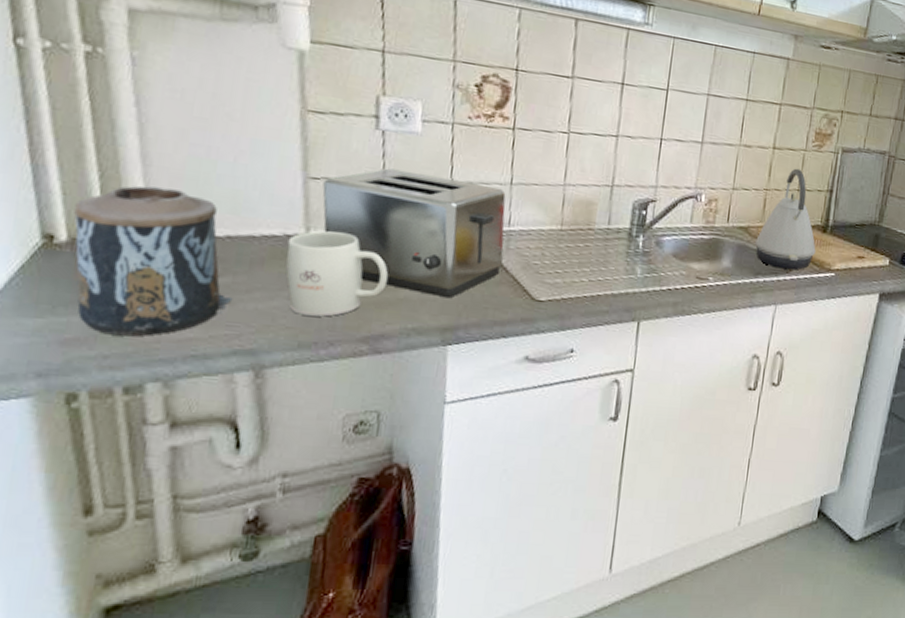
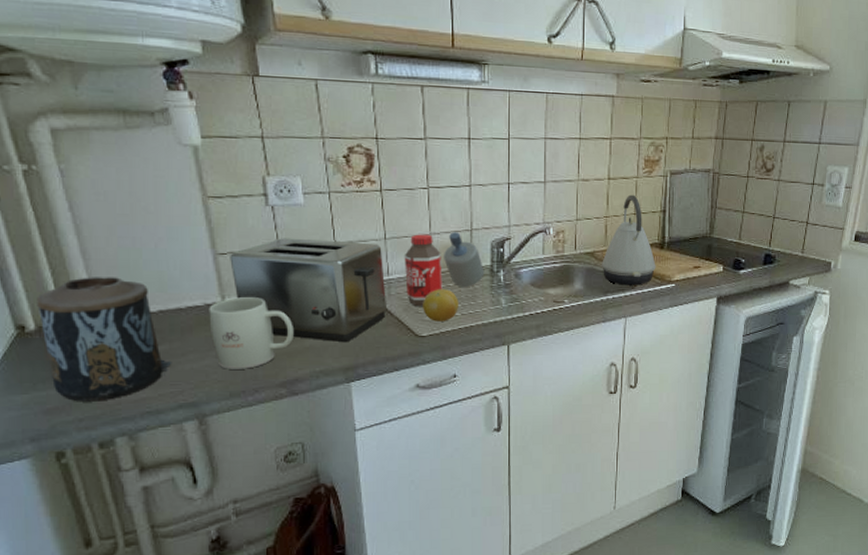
bottle: none [527,183,574,266] -> present [404,234,443,306]
fruit: none [544,248,588,287] -> present [423,289,458,322]
soap dispenser: none [575,185,622,250] -> present [443,232,485,287]

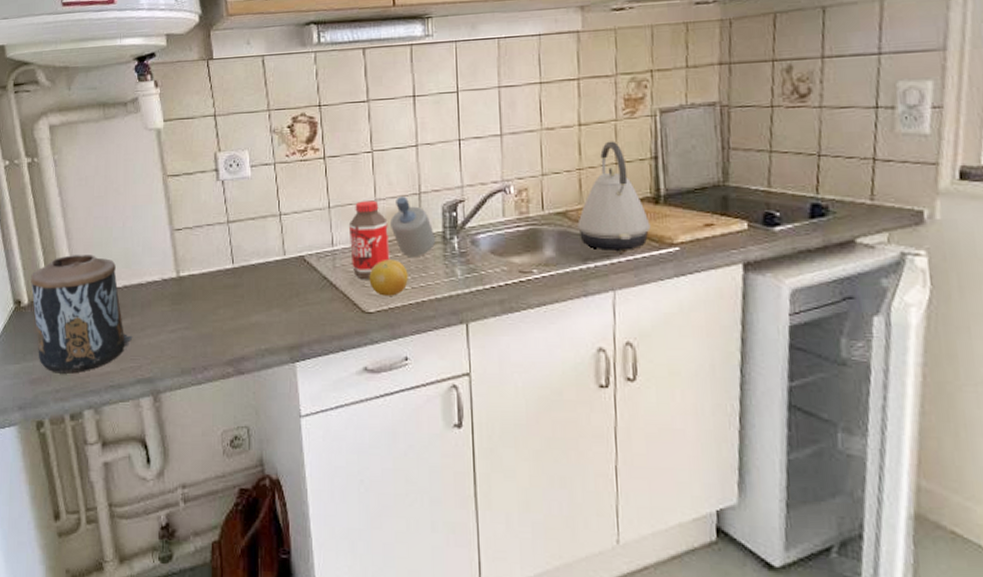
mug: present [209,297,293,369] -> none [165,272,240,345]
toaster: present [230,238,386,343] -> none [185,211,331,319]

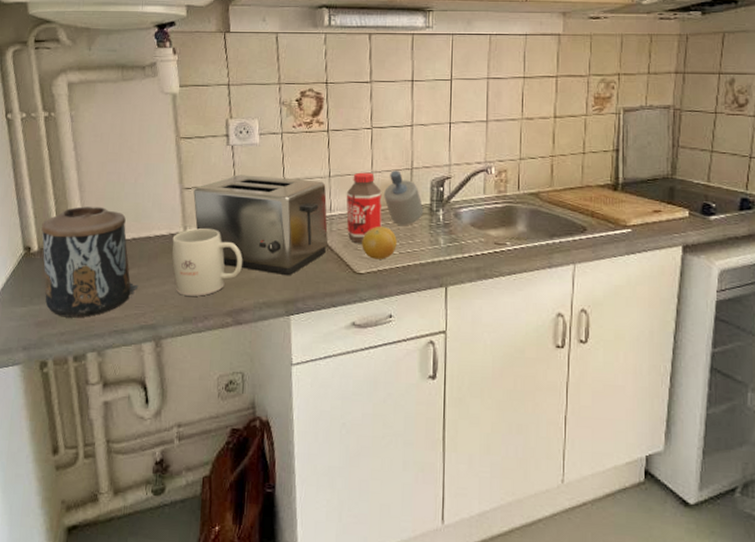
mug: none [165,272,240,345] -> present [171,228,242,296]
toaster: none [185,211,331,319] -> present [193,175,328,276]
kettle: present [577,141,651,251] -> none [547,133,609,230]

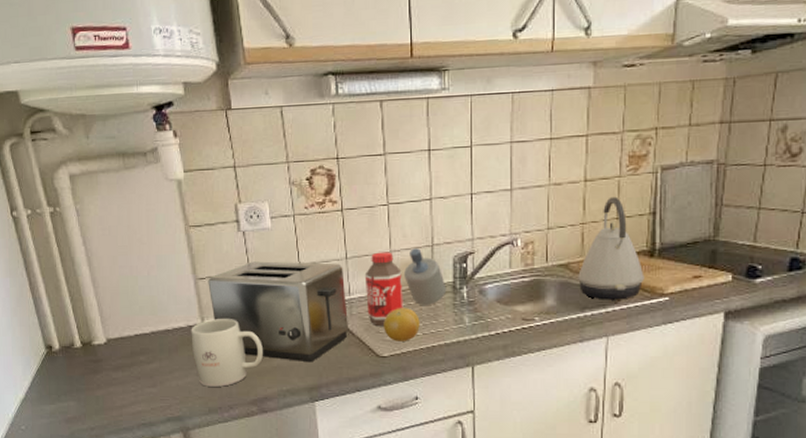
canister: present [41,206,139,318] -> none [60,302,162,413]
kettle: none [547,133,609,230] -> present [578,196,644,300]

